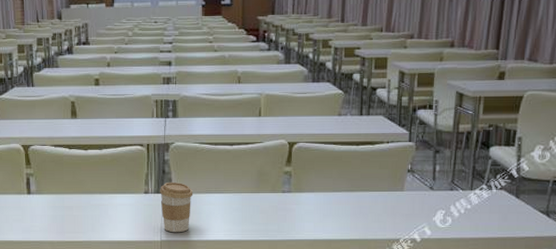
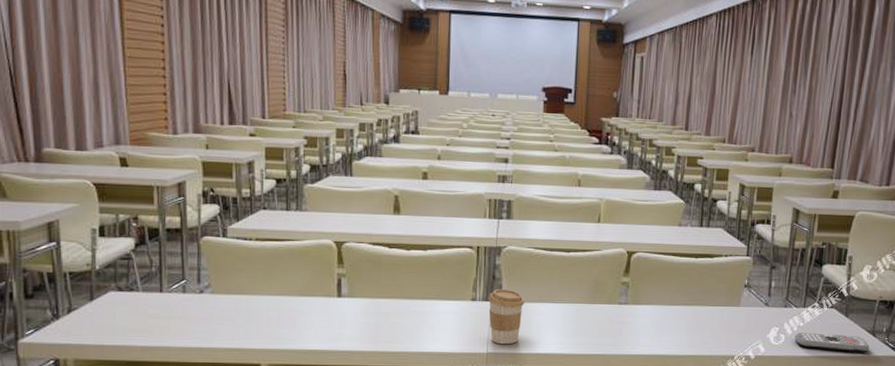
remote control: none [462,215,543,234] -> present [794,332,870,353]

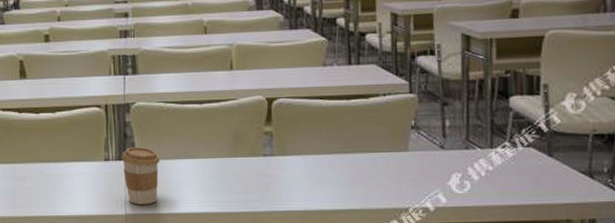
remote control: present [794,332,870,353] -> none [483,177,587,199]

